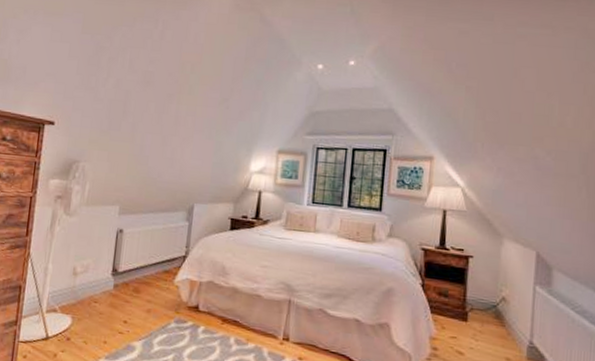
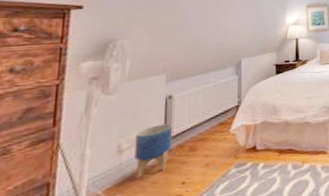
planter: none [86,256,120,305] -> present [134,123,172,179]

